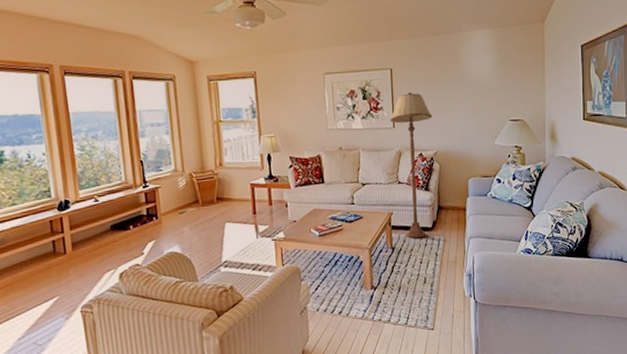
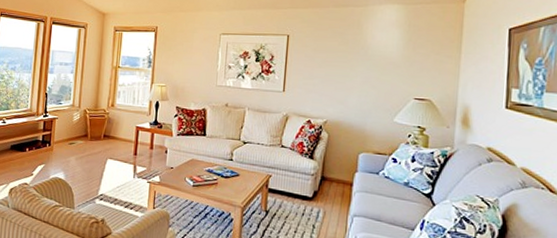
floor lamp: present [390,92,433,238] -> none [281,59,327,206]

